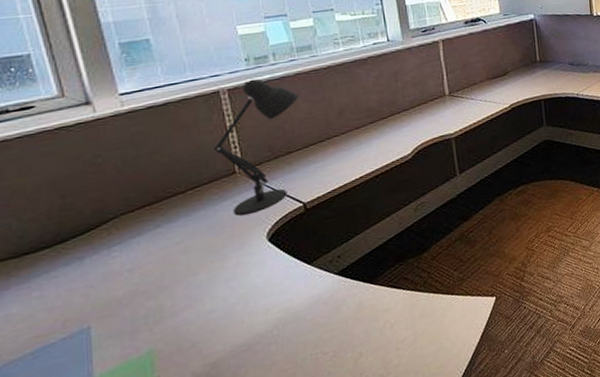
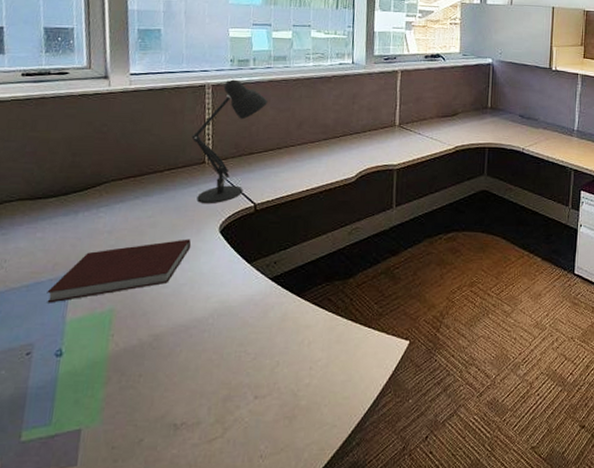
notebook: none [61,255,237,365] -> present [47,239,191,303]

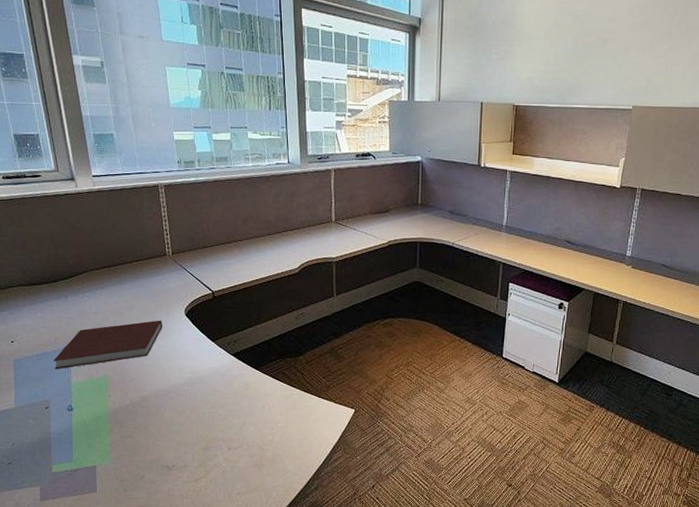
desk lamp: present [191,79,268,204] -> none [152,179,215,291]

